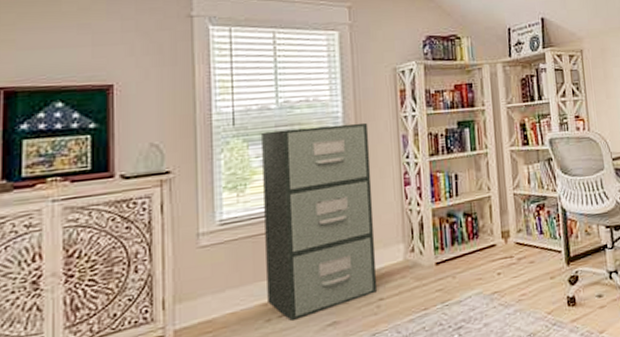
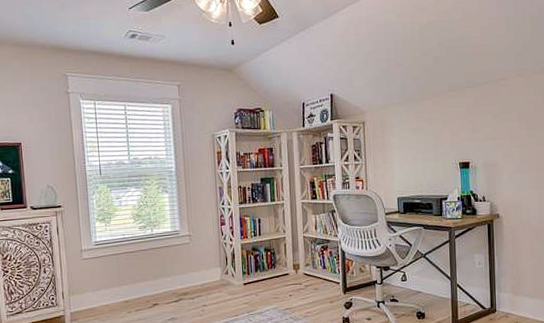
filing cabinet: present [262,122,378,321] -> none [119,176,202,314]

